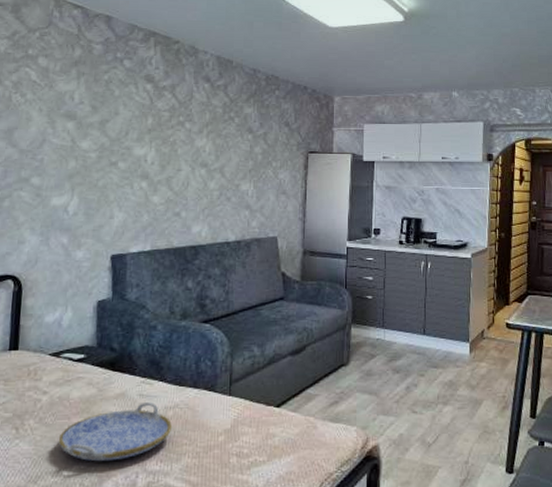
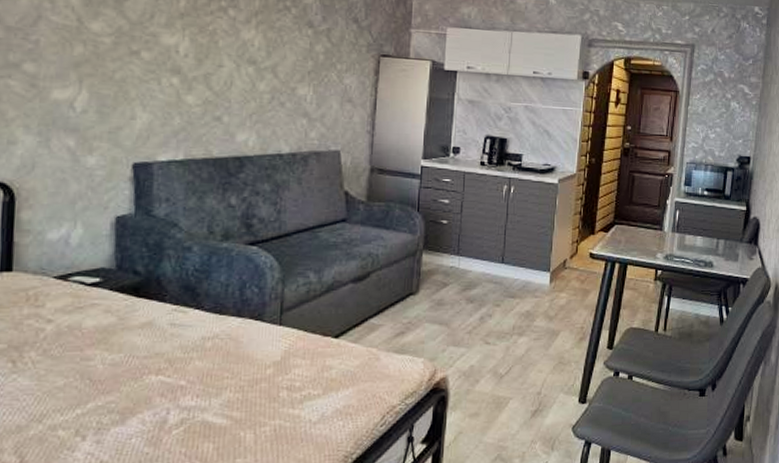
serving tray: present [58,402,173,462] -> none [68,332,212,398]

